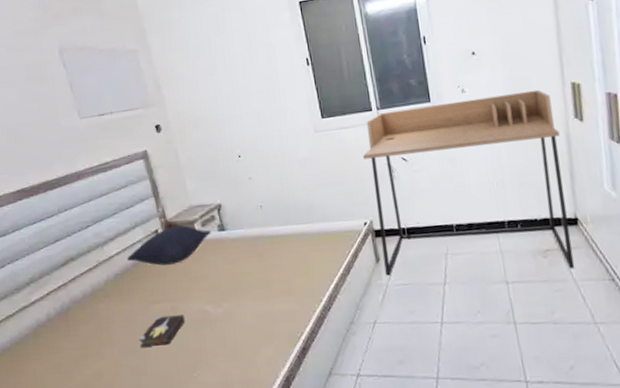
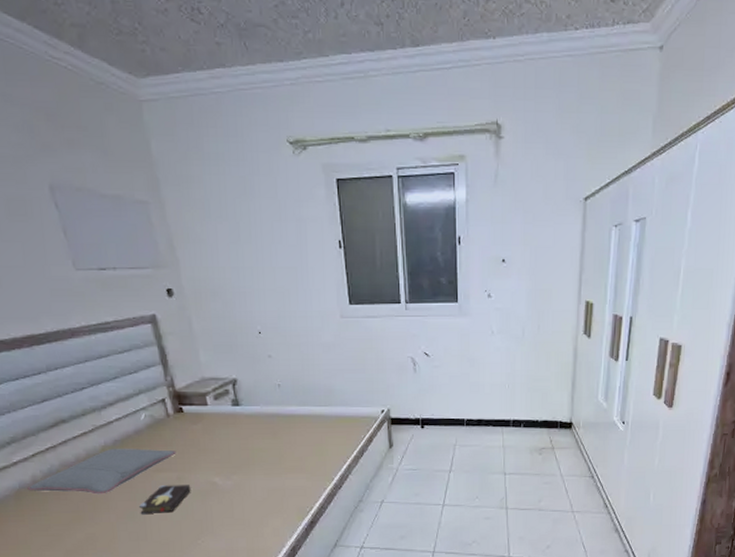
pillow: none [43,280,170,330] -> present [27,448,176,495]
pillow: present [127,225,211,266] -> none [129,397,224,435]
desk: present [363,89,574,276] -> none [387,303,569,466]

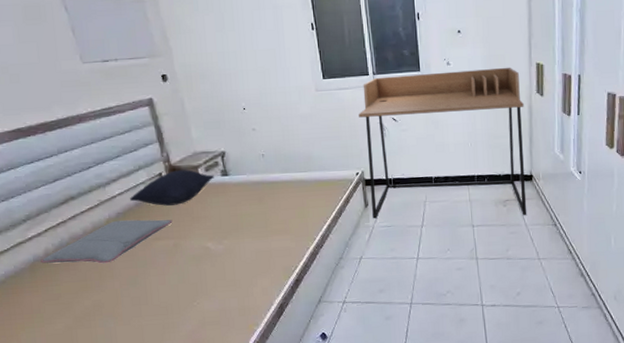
pillow: none [129,397,224,435] -> present [130,169,214,206]
hardback book: present [138,485,191,515] -> none [139,251,187,281]
desk: none [387,303,569,466] -> present [359,67,527,219]

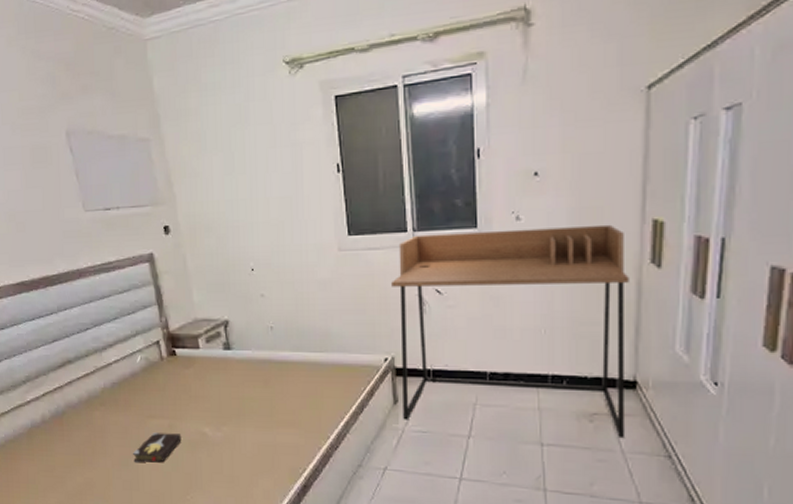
pillow: present [40,219,173,264] -> none [37,390,169,438]
pillow: present [130,169,214,206] -> none [126,339,215,380]
hardback book: none [139,251,187,281] -> present [132,433,182,463]

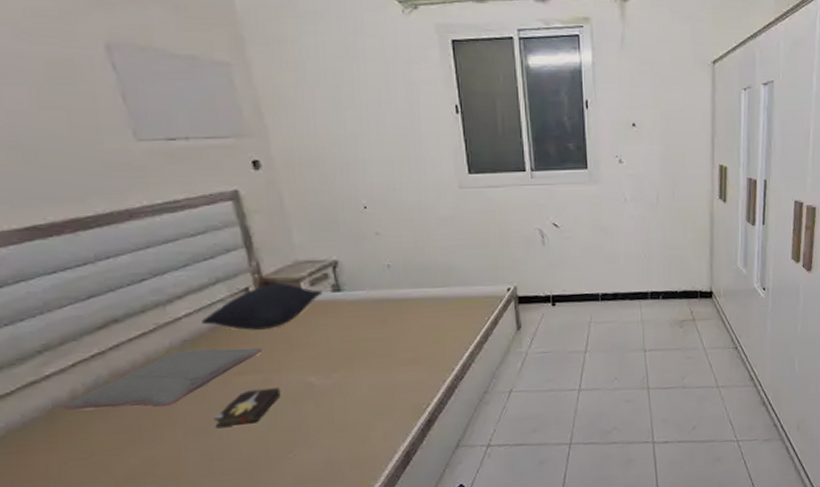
pillow: none [37,390,169,438] -> present [63,348,263,410]
pillow: none [126,339,215,380] -> present [202,283,322,330]
desk: present [391,224,629,439] -> none [512,168,706,344]

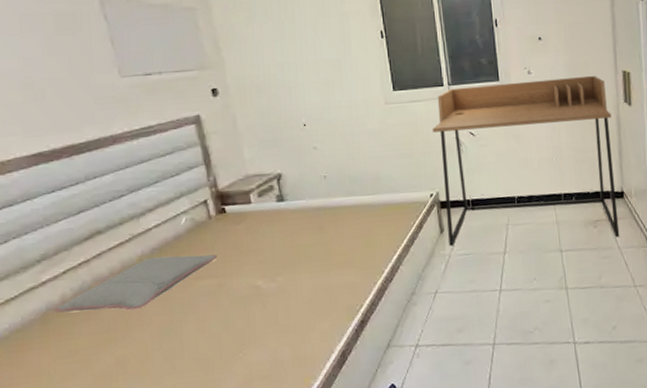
pillow: present [202,283,322,330] -> none [168,195,268,239]
hardback book: present [213,388,281,429] -> none [175,291,233,329]
desk: none [512,168,706,344] -> present [433,75,620,246]

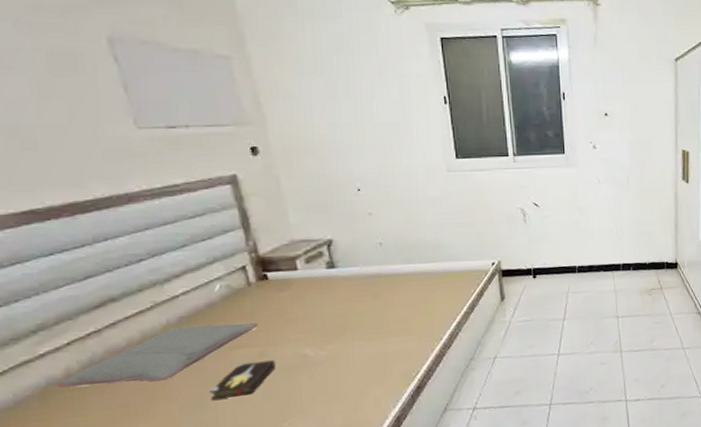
hardback book: none [175,291,233,329] -> present [208,360,276,401]
desk: present [433,75,620,246] -> none [496,153,672,313]

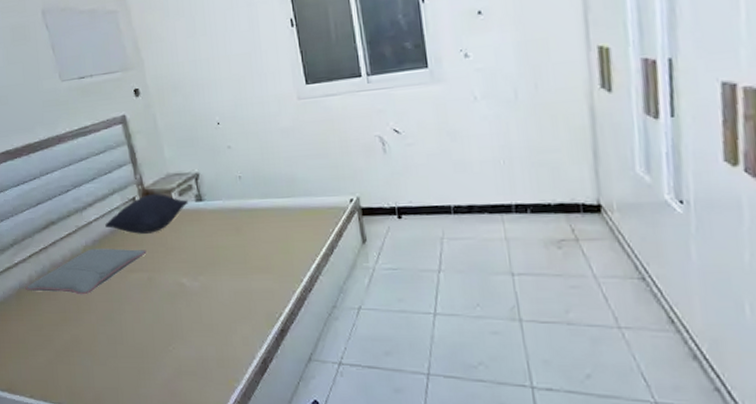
pillow: none [199,261,317,306] -> present [105,193,188,234]
hardback book: present [208,360,276,401] -> none [115,286,161,317]

